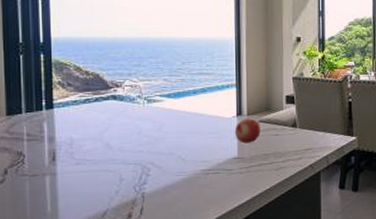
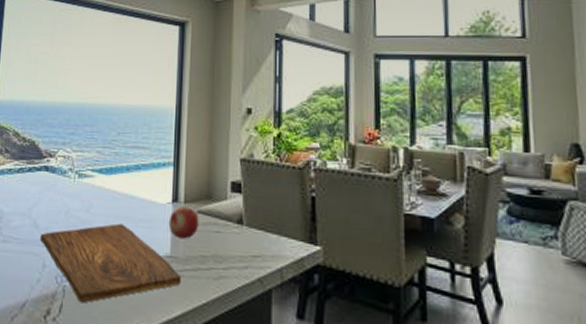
cutting board: none [115,137,249,204] -> present [40,223,182,303]

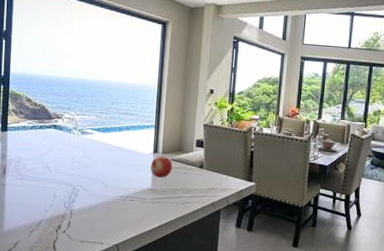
cutting board: present [40,223,182,303] -> none [52,167,159,221]

